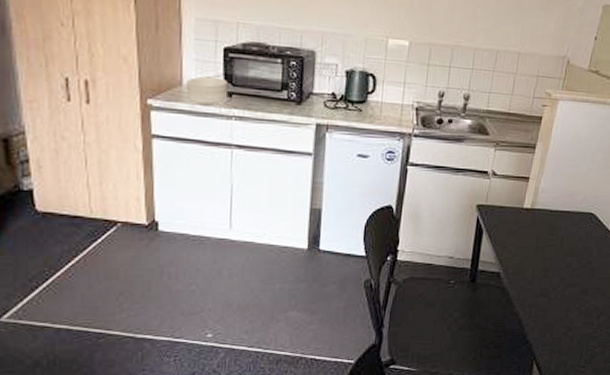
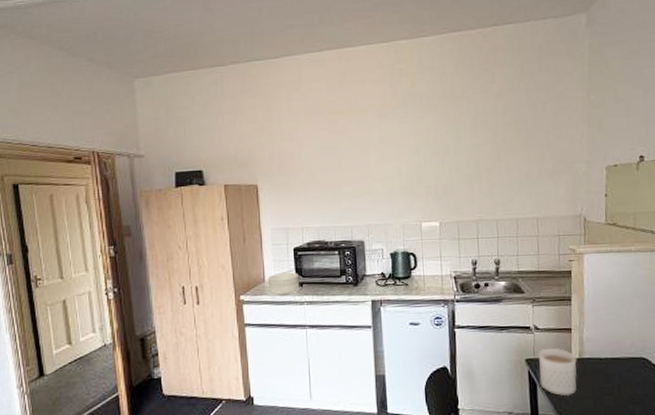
mug: none [486,195,528,245] -> present [538,347,577,397]

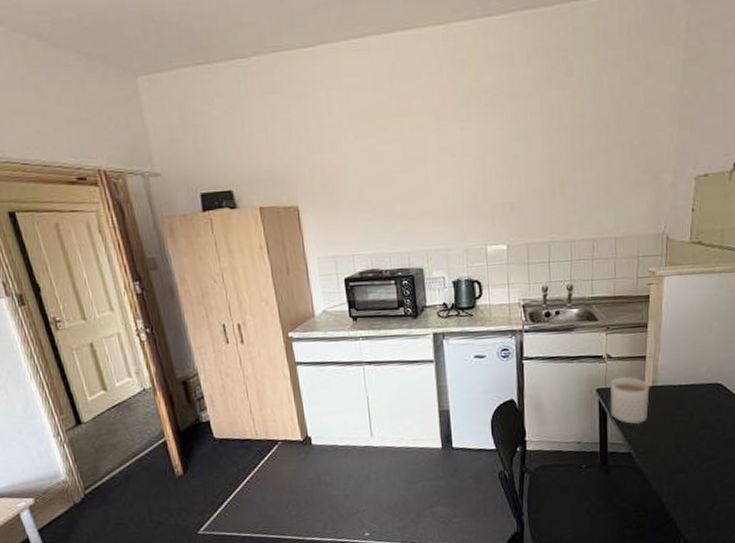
bowl: present [267,272,300,296] -> none [317,305,354,332]

